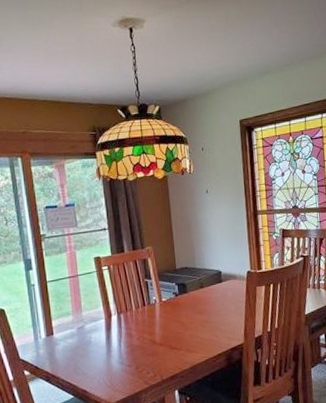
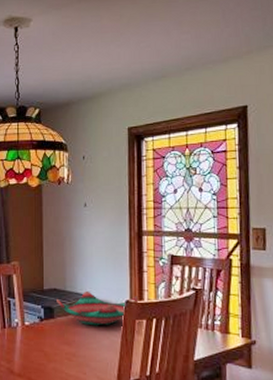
decorative bowl: none [188,266,257,296] -> present [57,290,138,326]

